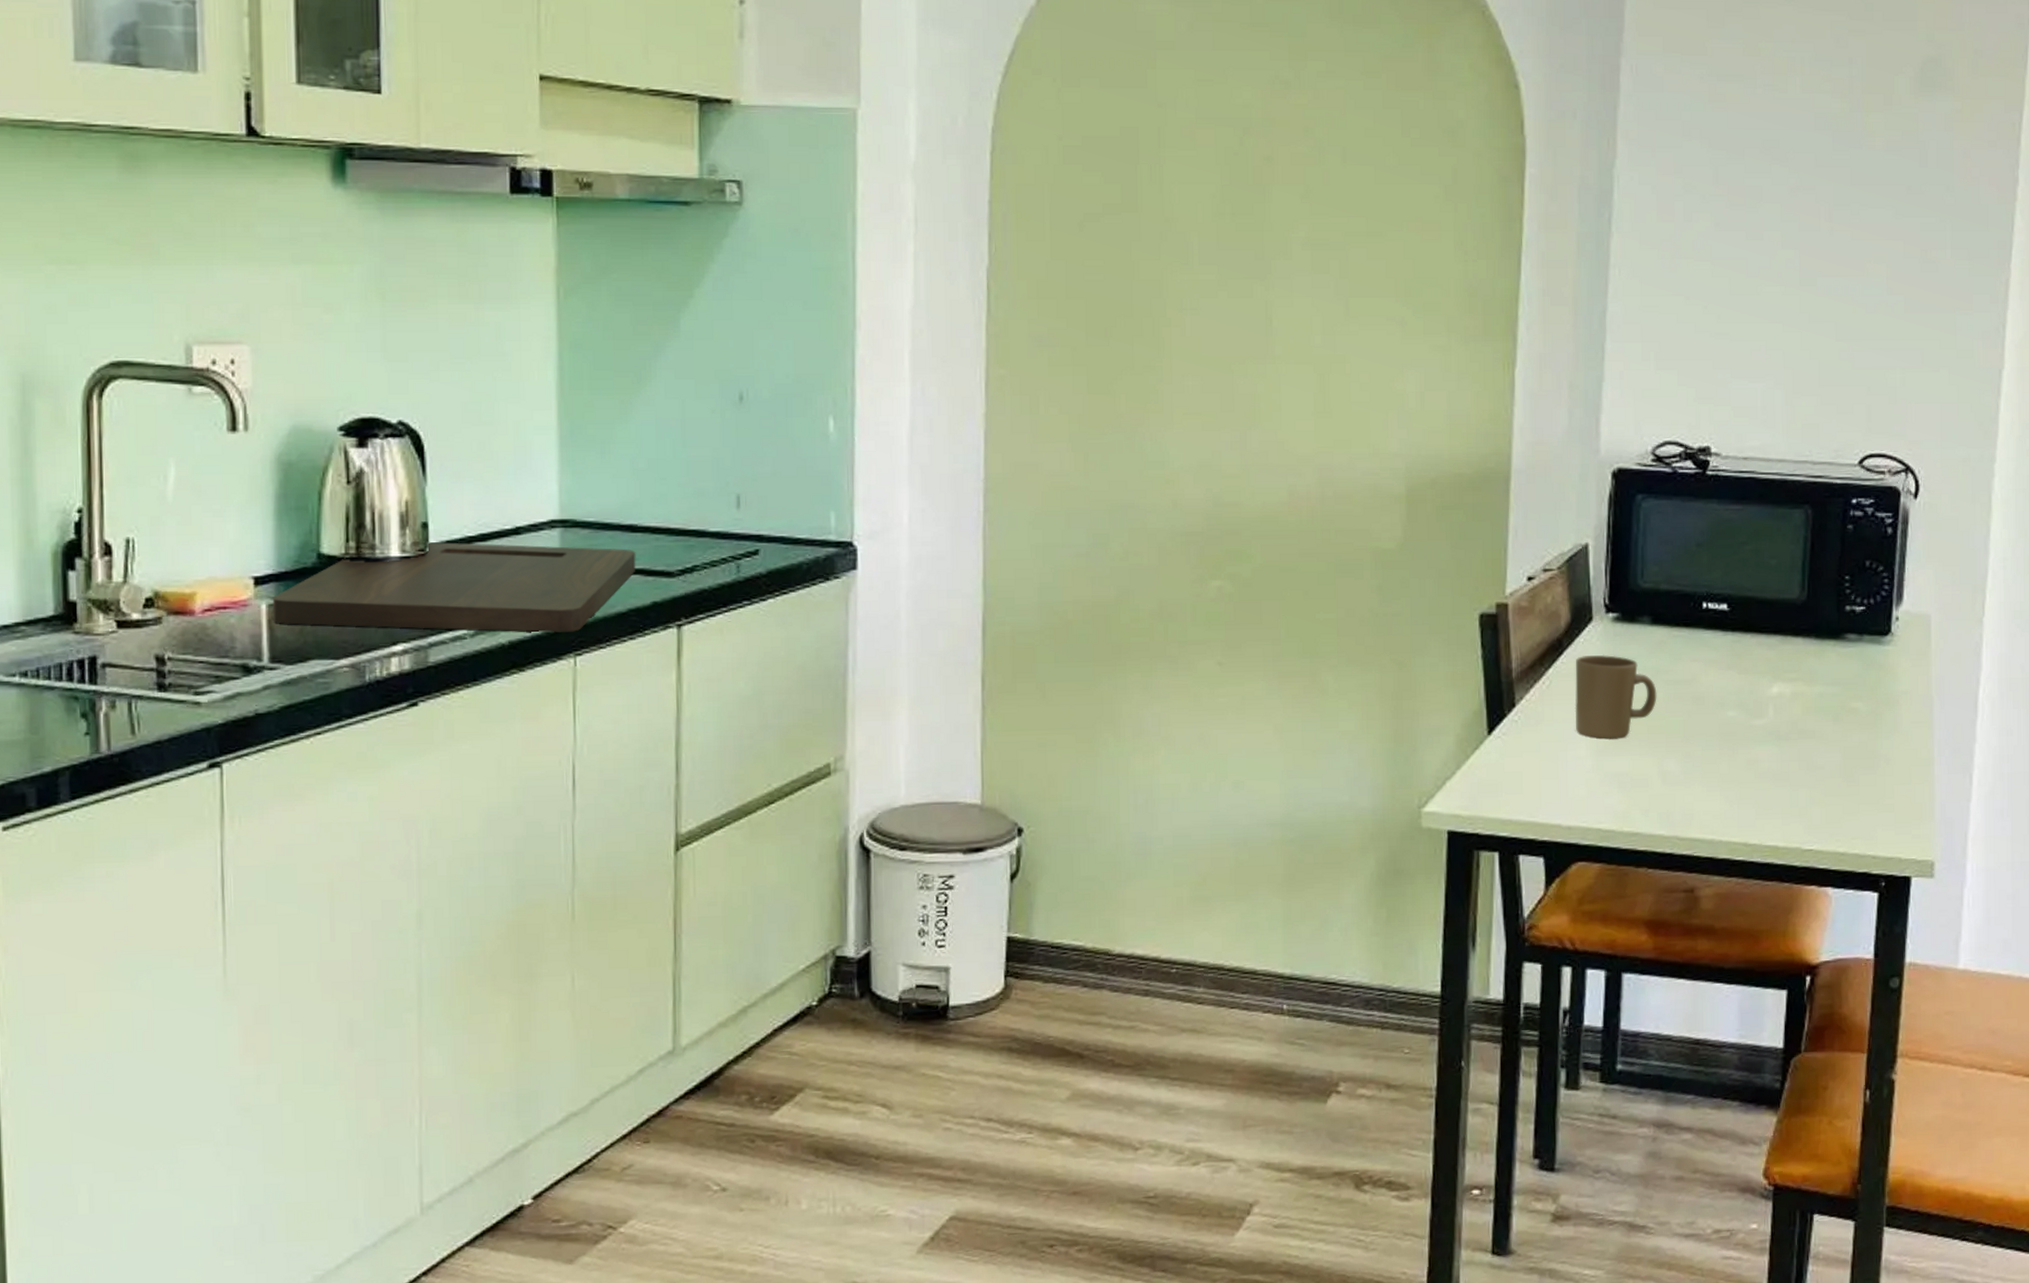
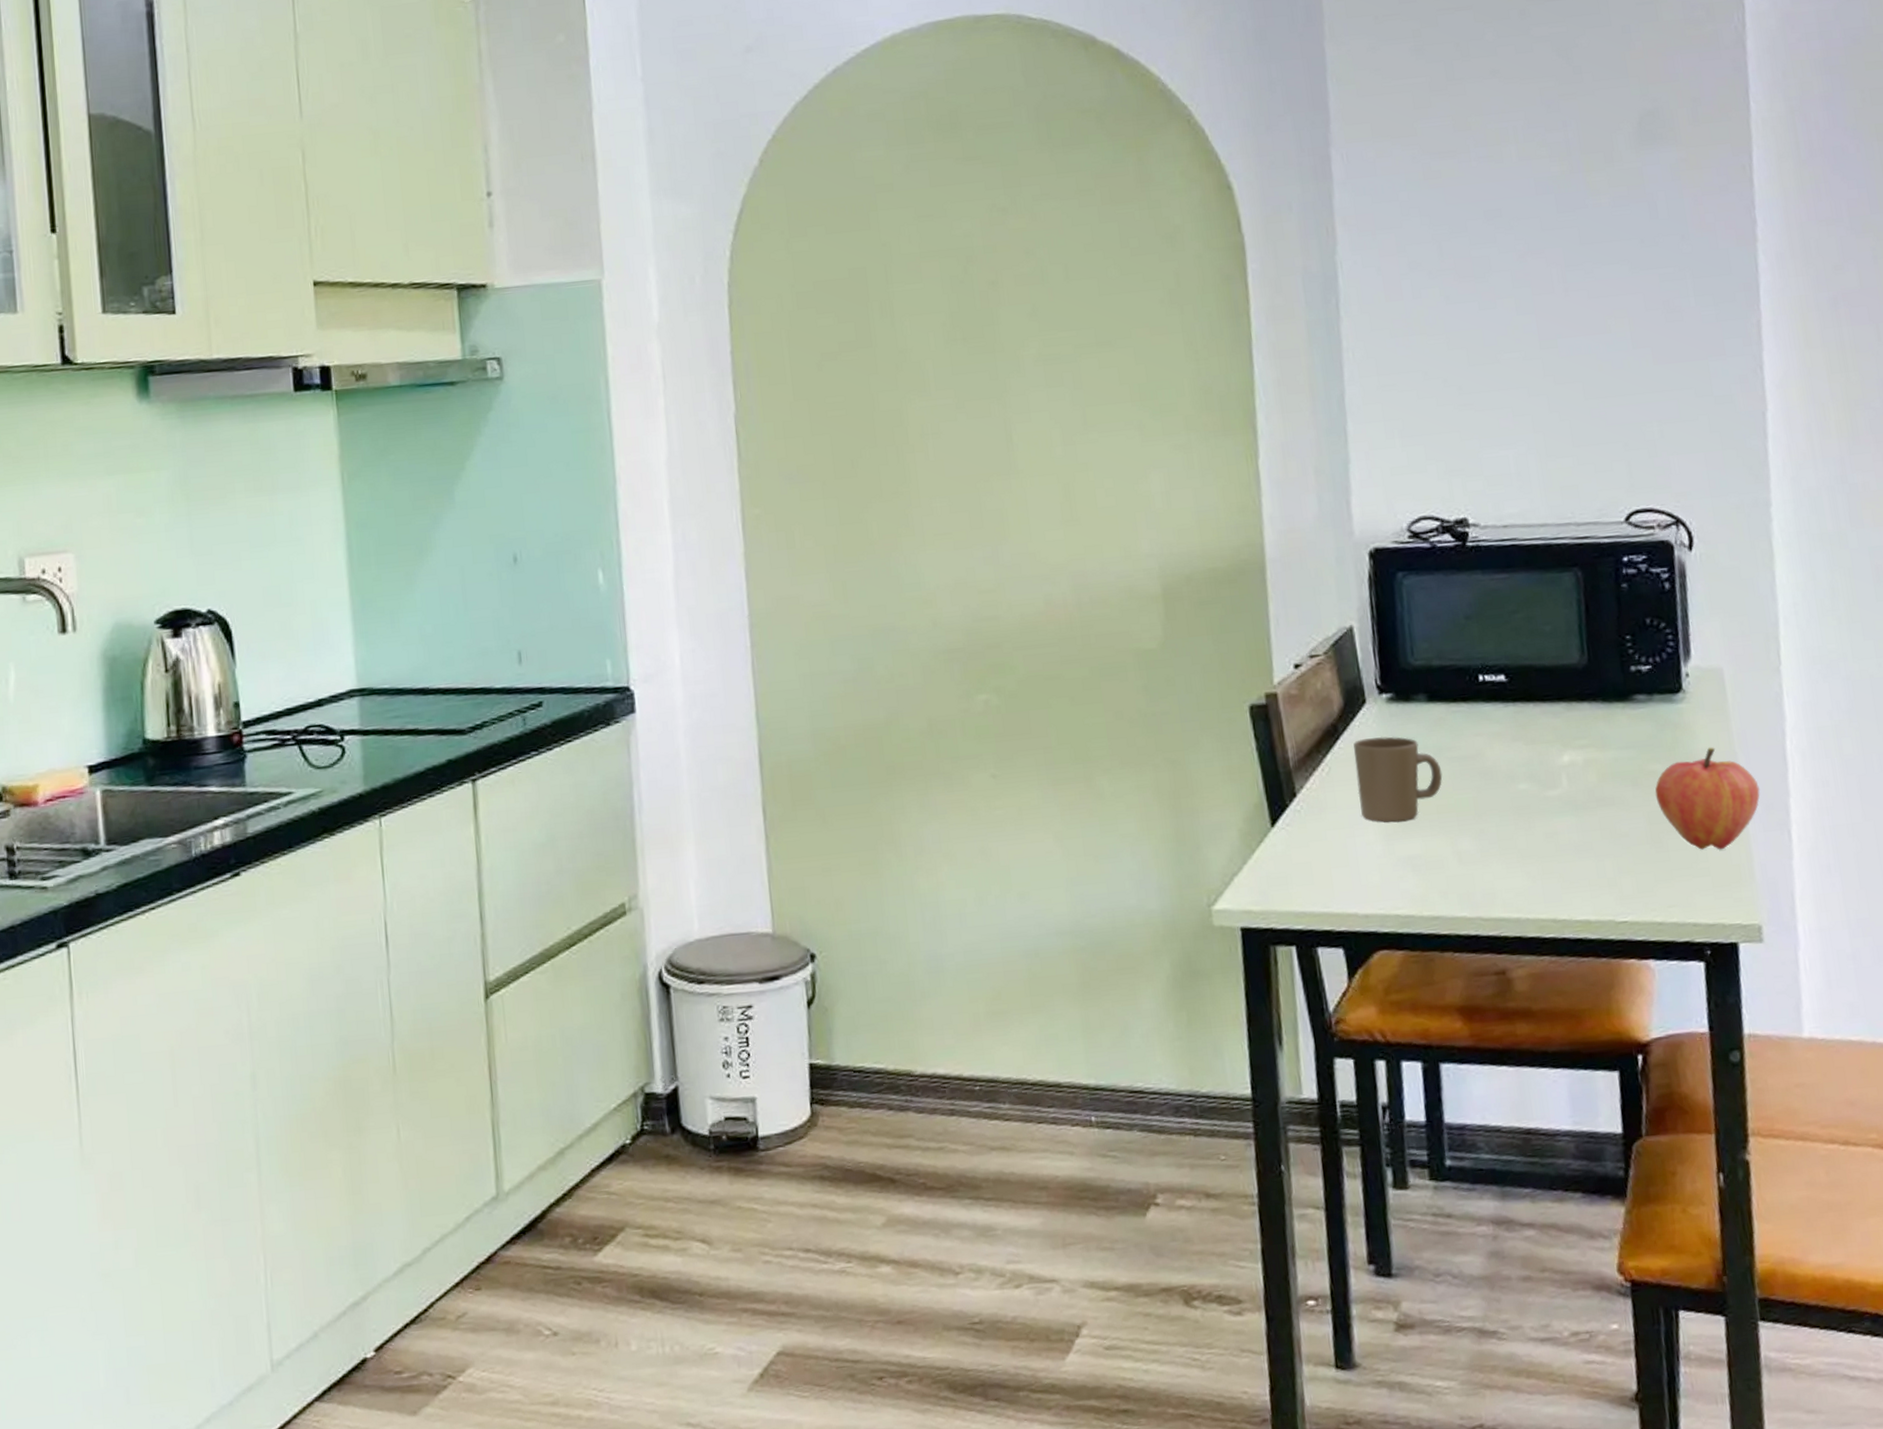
cutting board: present [272,542,636,633] -> none [105,711,430,808]
fruit: none [1853,690,1950,788] -> present [1655,747,1761,850]

